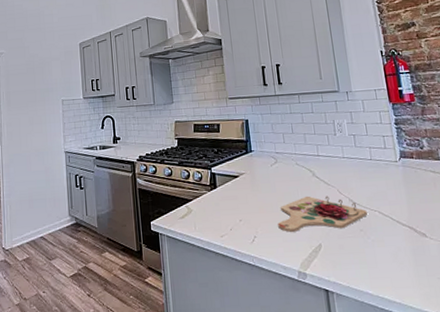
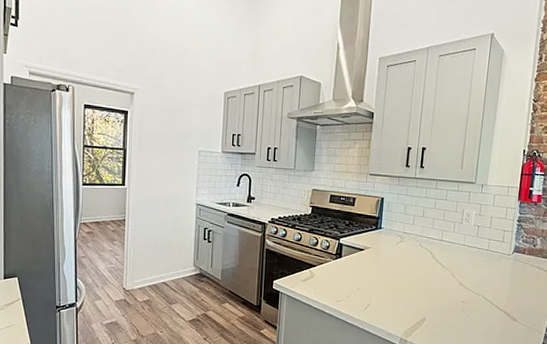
cutting board: present [278,196,368,232] -> none [391,276,472,307]

